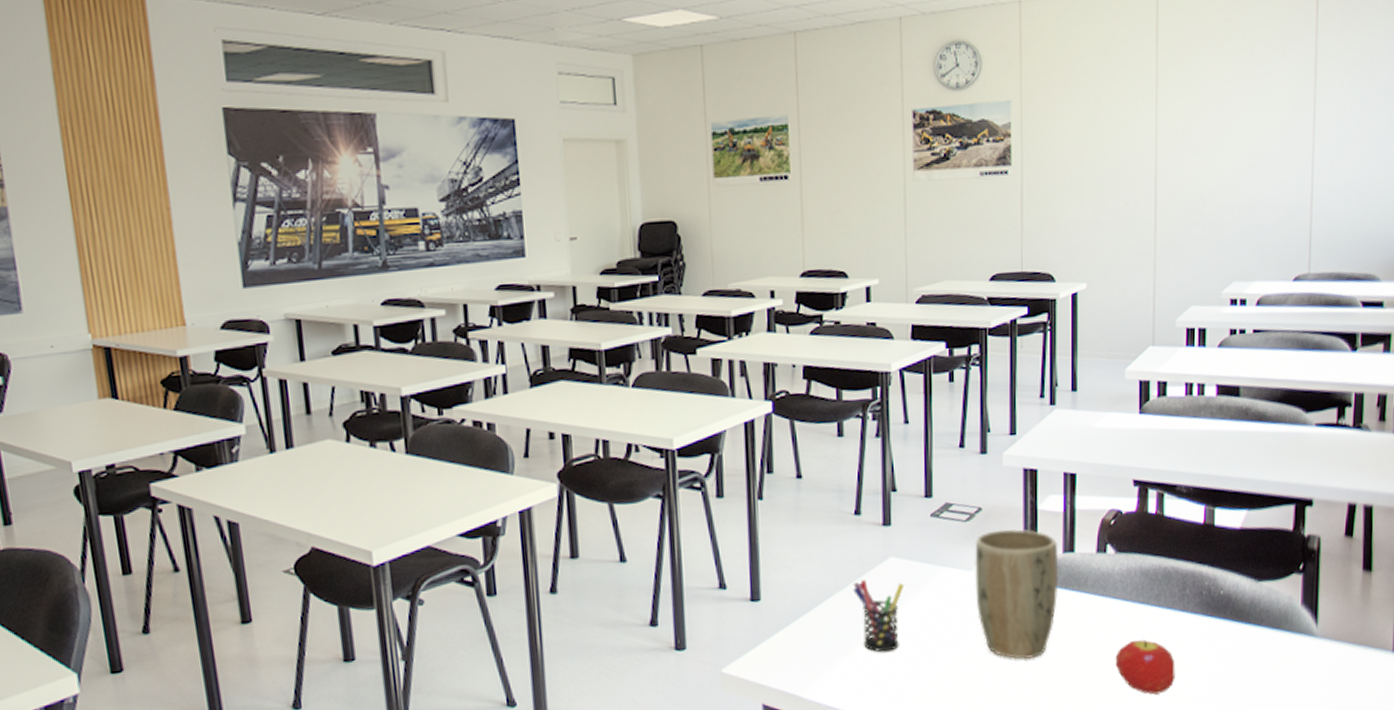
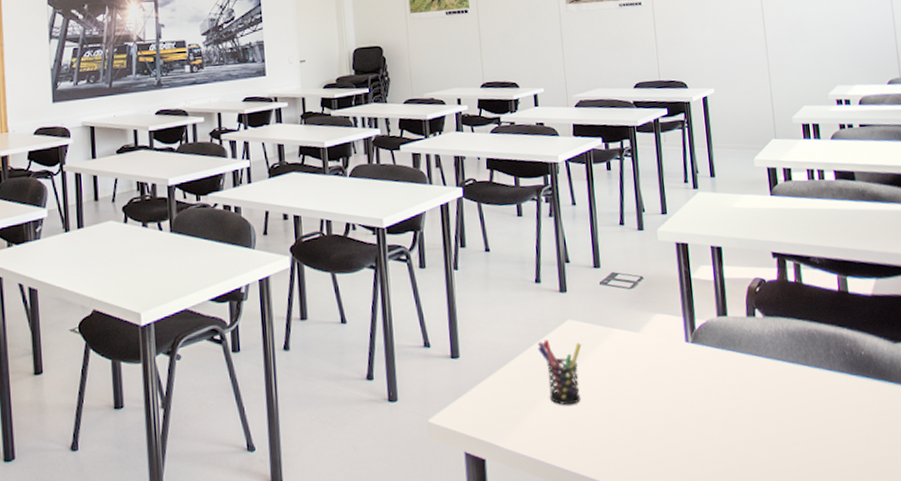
plant pot: present [975,529,1059,660] -> none [639,295,717,414]
fruit: present [1115,640,1175,695] -> none [774,396,831,448]

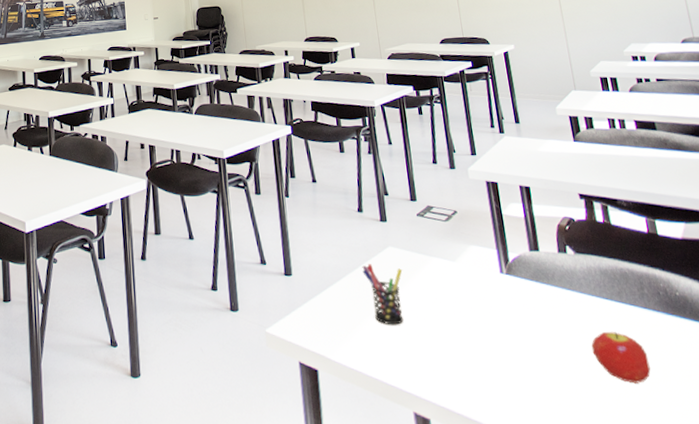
fruit: none [774,396,831,448] -> present [591,332,651,384]

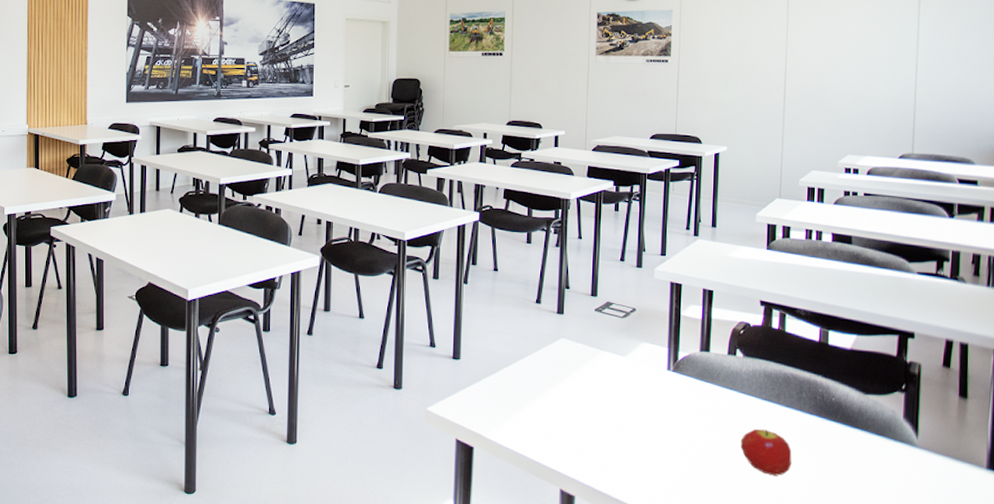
pen holder: present [362,264,404,325] -> none [531,353,572,411]

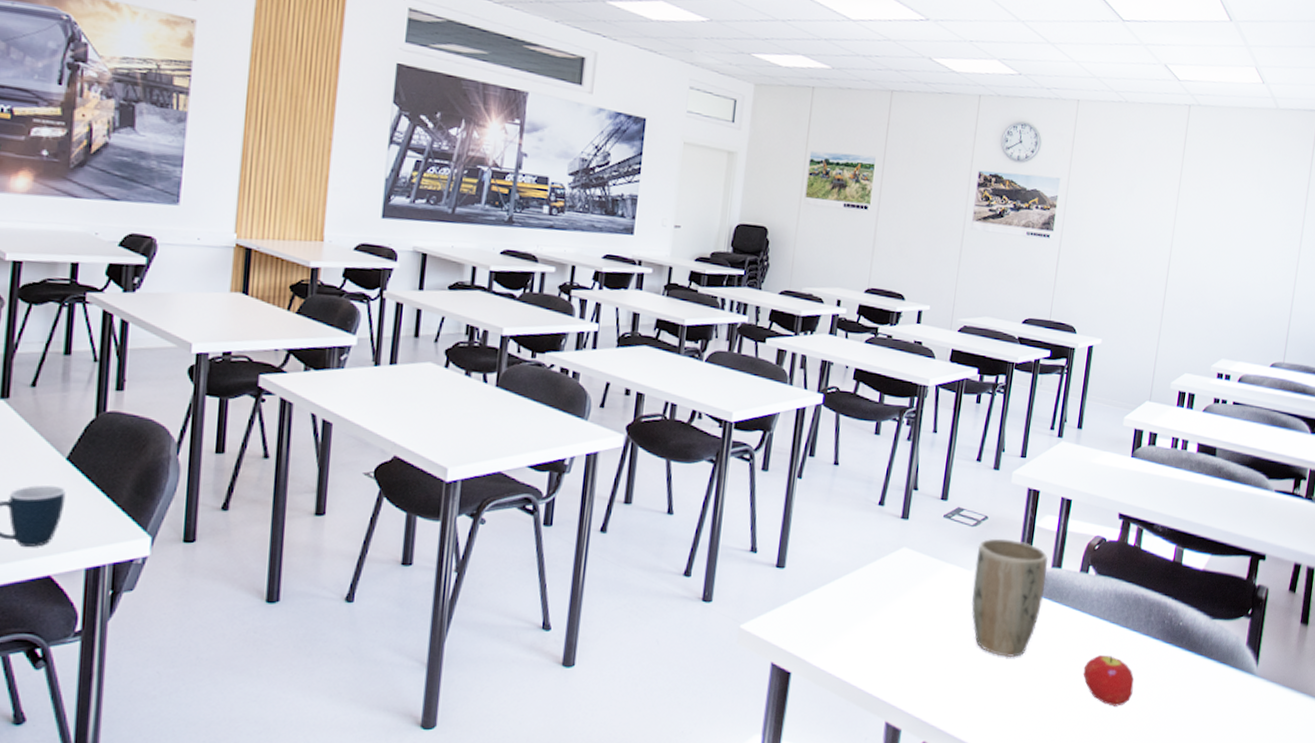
plant pot: none [627,327,697,433] -> present [971,538,1049,658]

